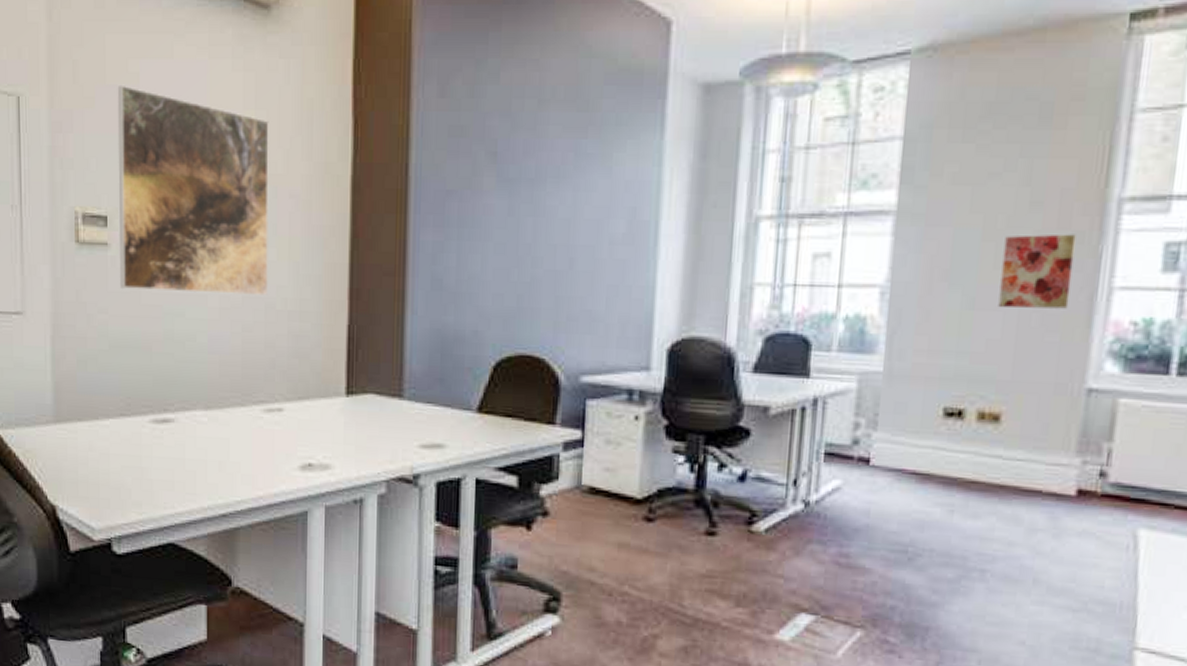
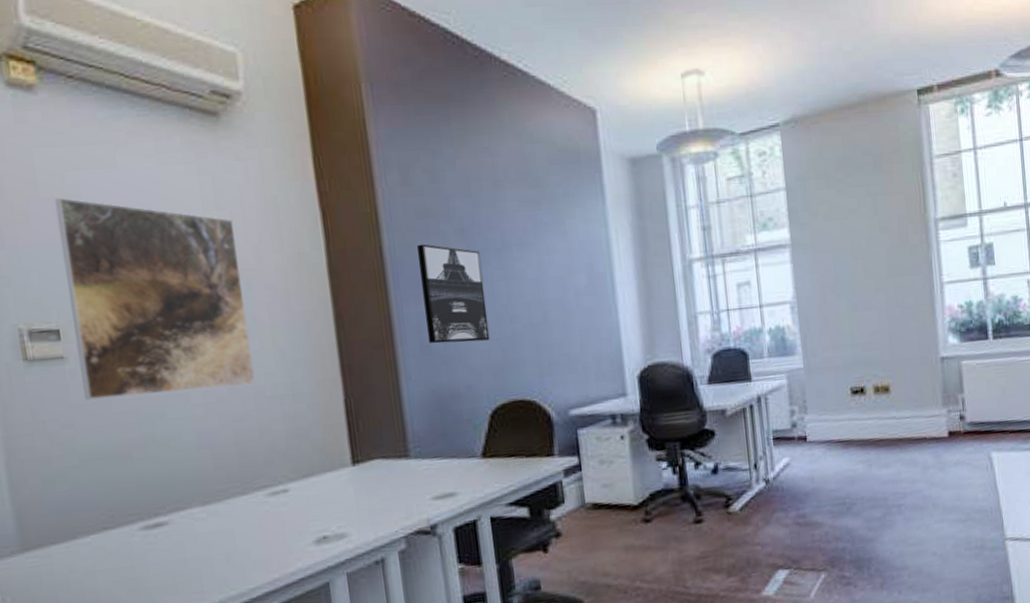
wall art: none [442,165,510,282] -> present [417,244,490,344]
wall art: present [998,234,1076,309] -> none [868,247,918,308]

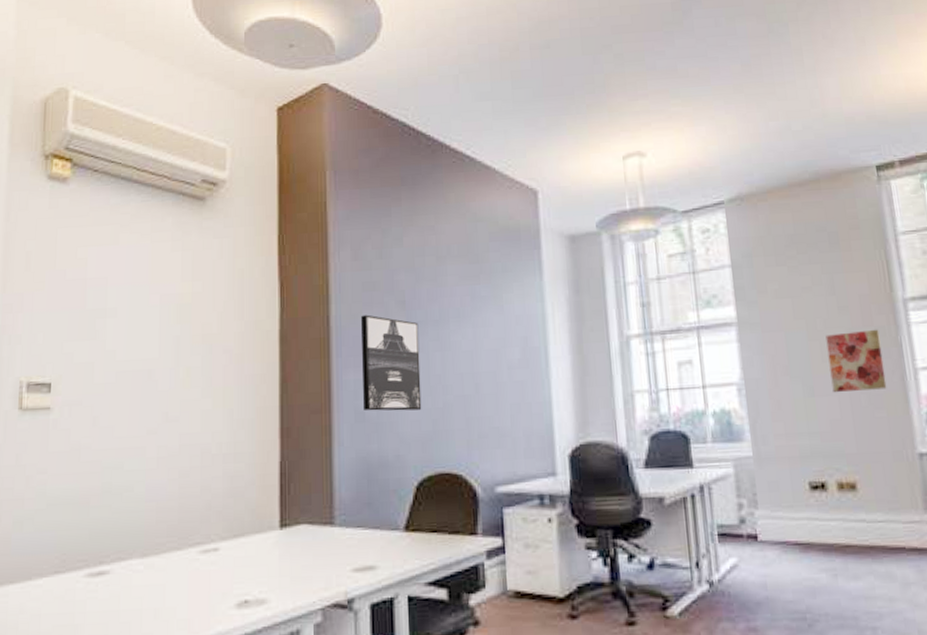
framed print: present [54,198,256,401] -> none [61,270,205,449]
wall art: none [868,247,918,308] -> present [825,329,887,393]

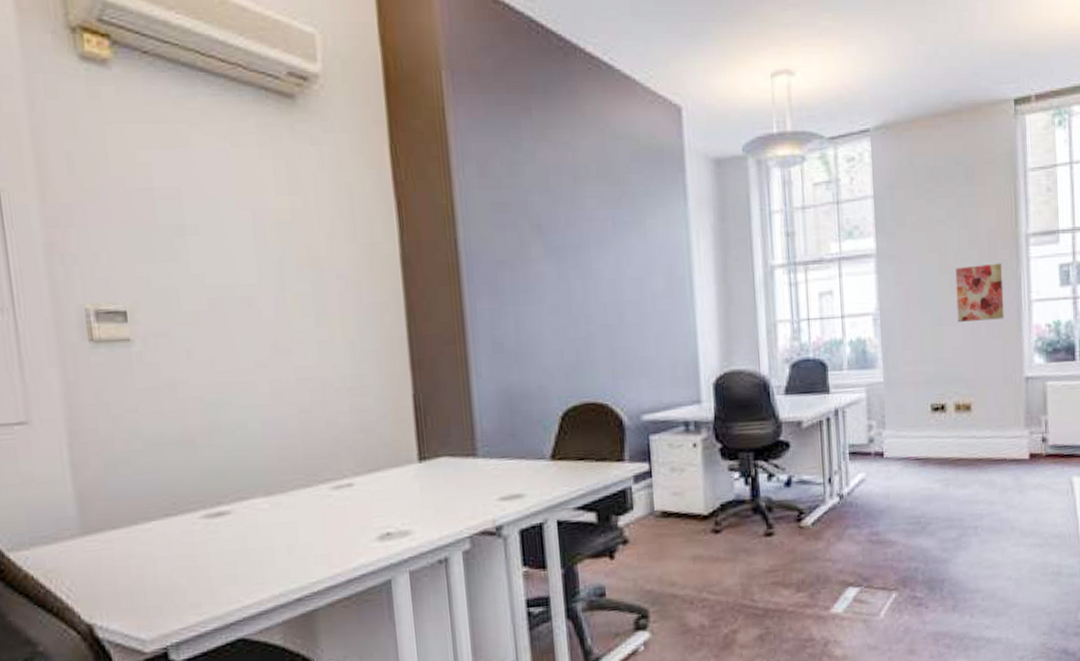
wall art: present [361,314,422,411] -> none [493,238,564,342]

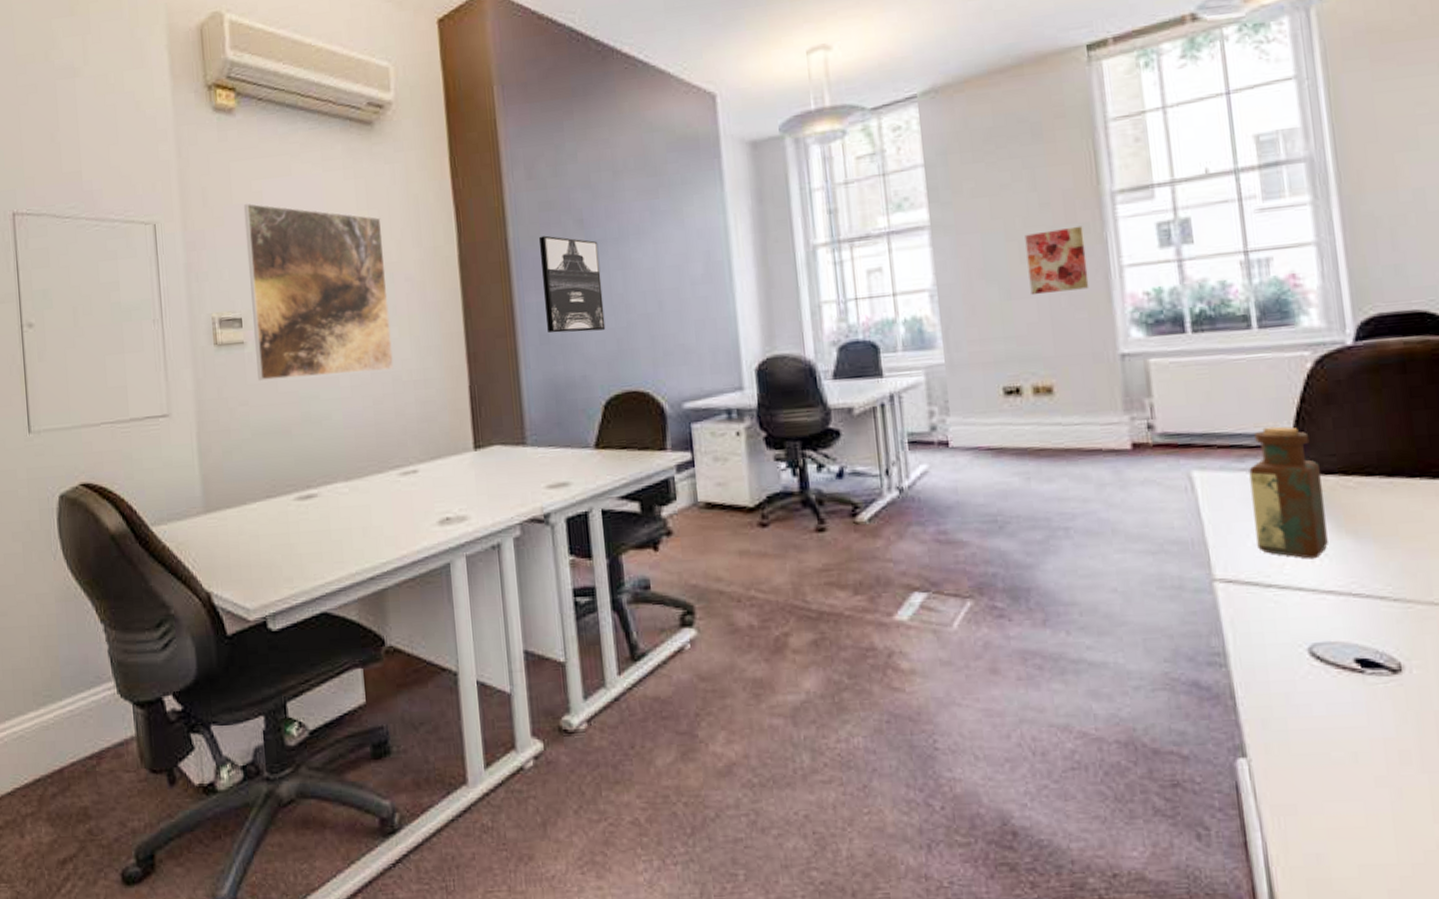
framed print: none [125,177,324,385] -> present [243,203,394,382]
wall art: none [493,238,564,342] -> present [539,235,606,334]

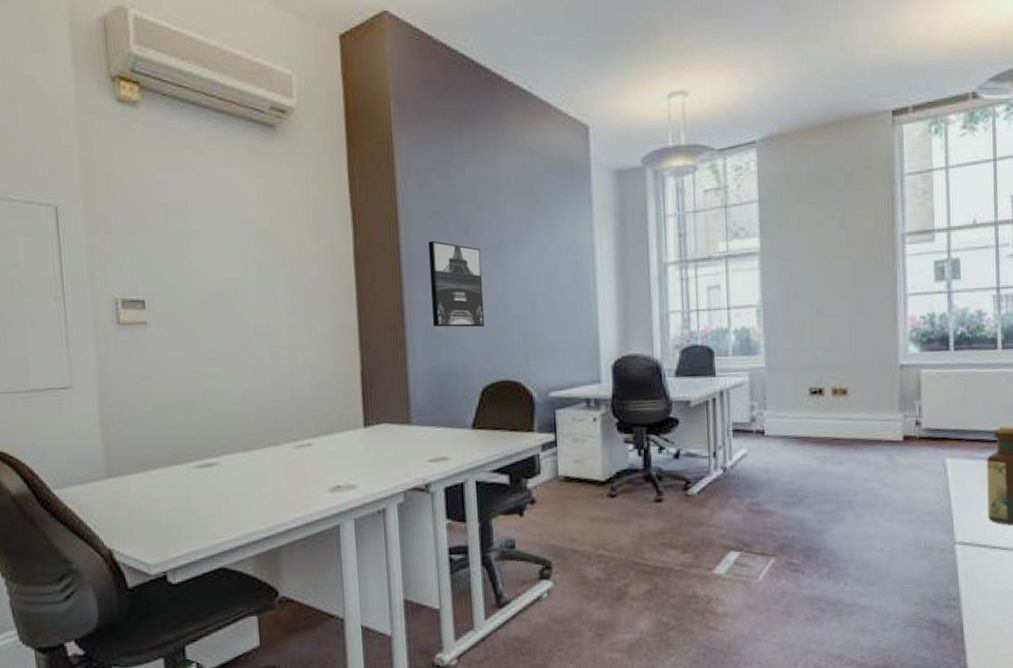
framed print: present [243,203,394,382] -> none [147,193,292,360]
wall art: present [1025,225,1089,296] -> none [834,260,881,315]

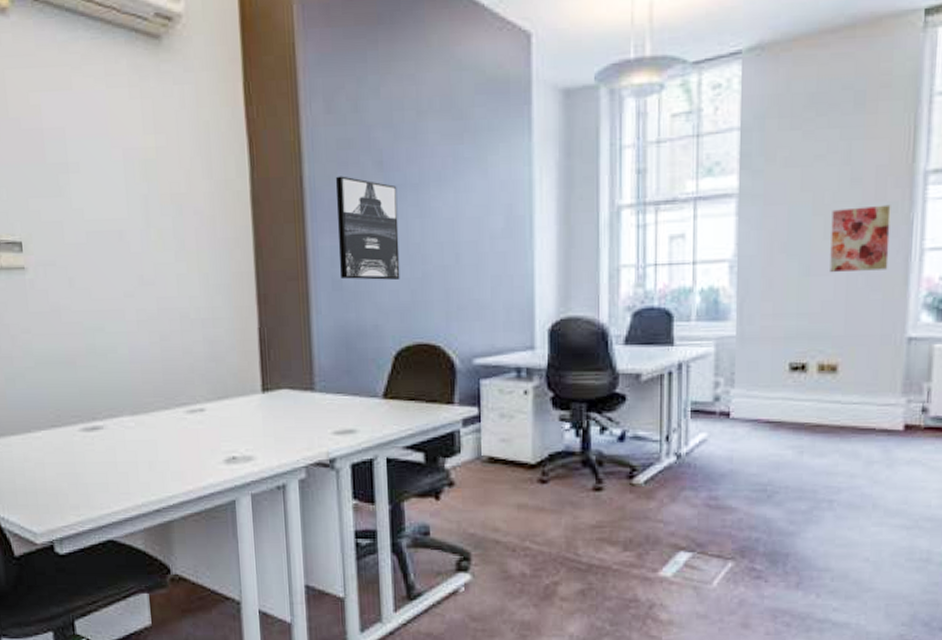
wall art: none [834,260,881,315] -> present [830,204,891,273]

